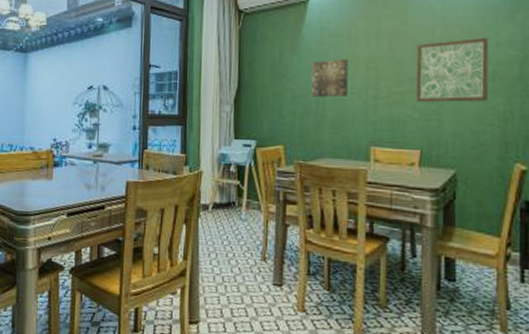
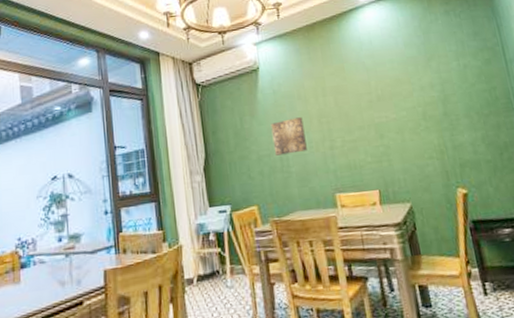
wall art: present [416,37,489,103] -> none [358,83,424,148]

